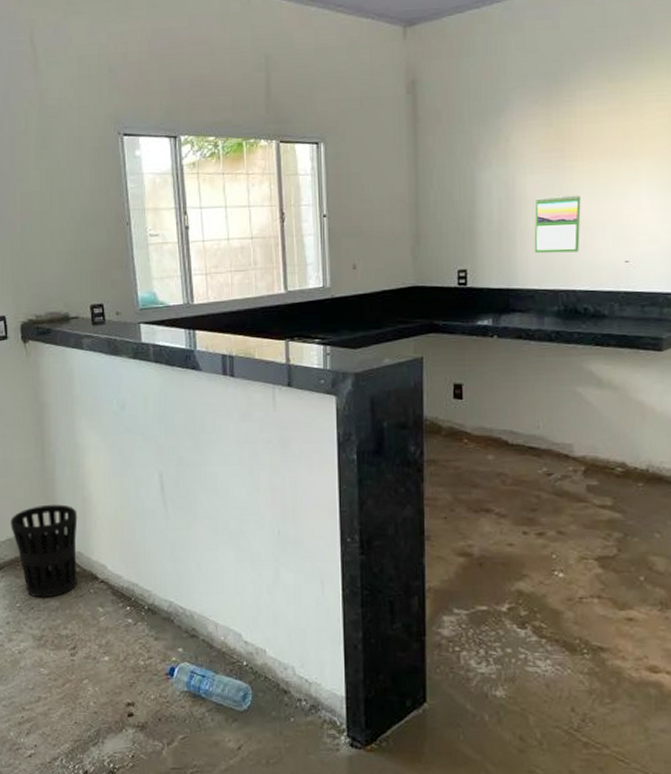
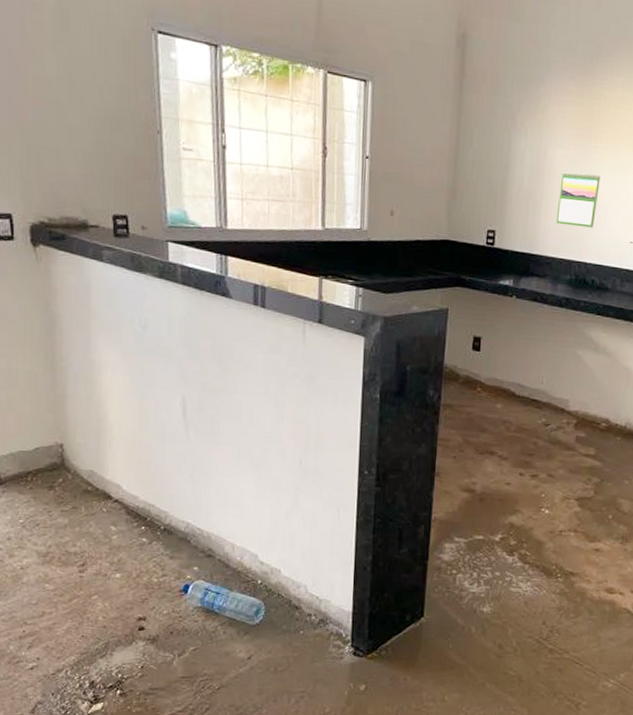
wastebasket: present [10,504,78,598] -> none [14,420,91,515]

